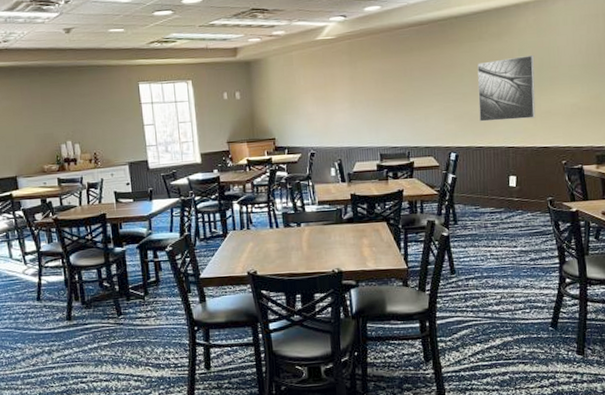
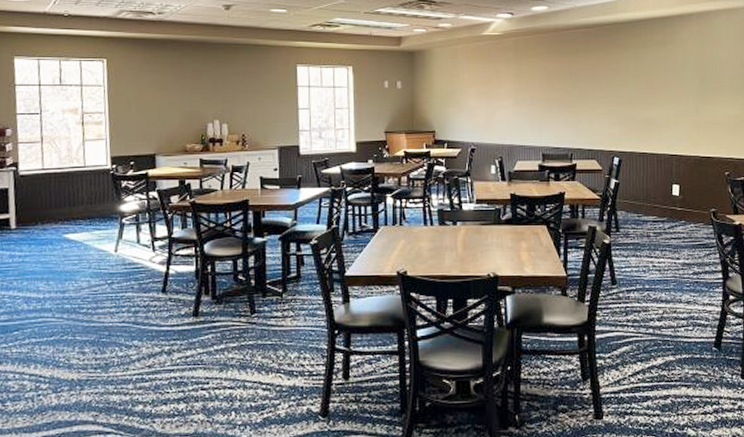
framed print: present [477,55,536,122] -> none [642,65,699,128]

